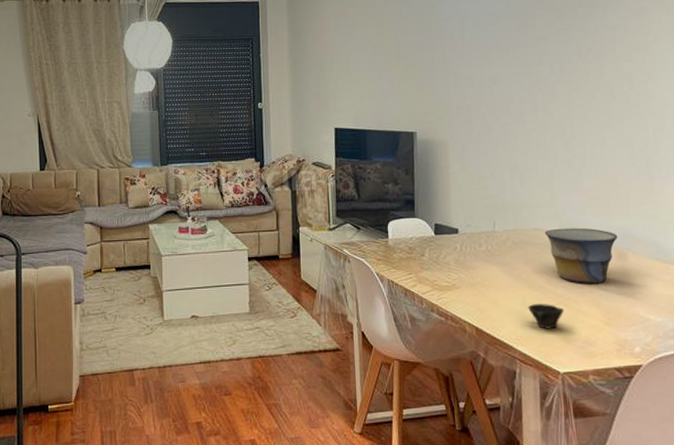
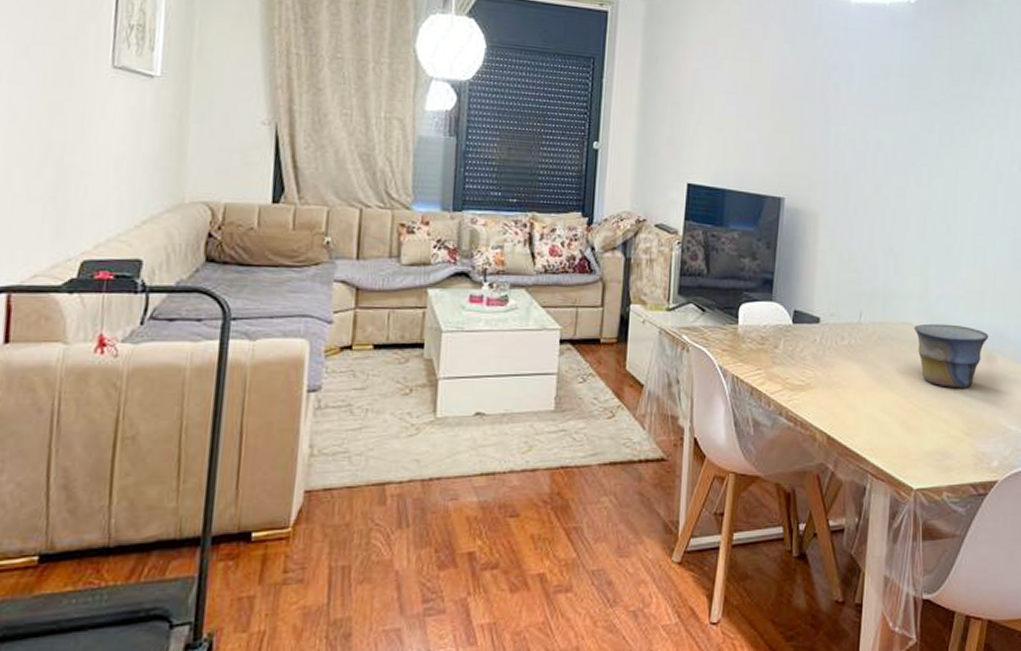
cup: present [528,304,565,329] -> none [887,410,925,439]

